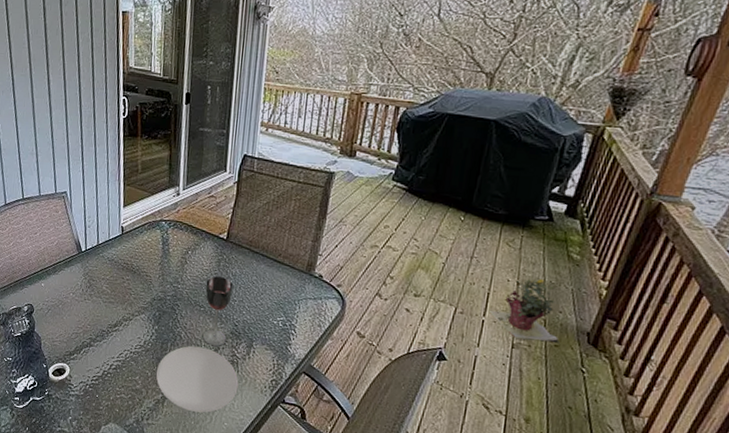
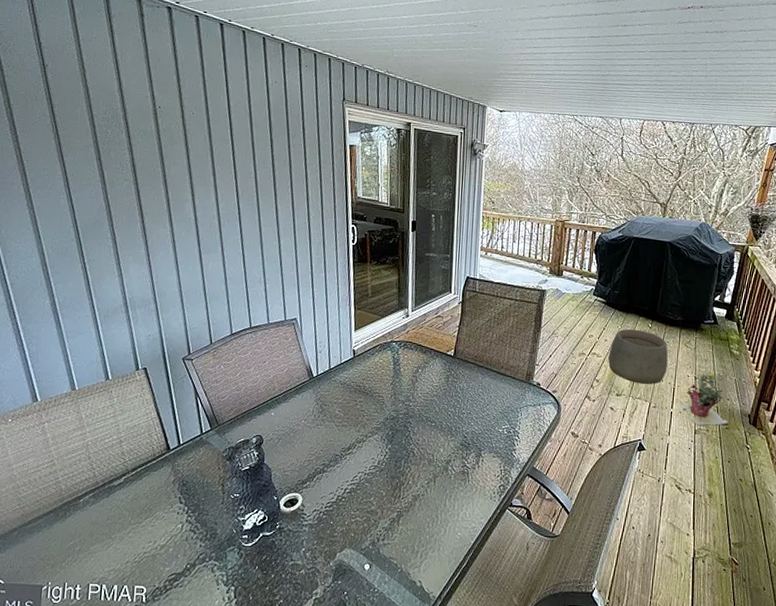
plate: present [156,345,239,413] -> none [390,461,470,526]
wineglass: present [202,276,233,347] -> none [434,391,461,460]
planter pot: none [406,220,484,287] -> present [608,328,668,384]

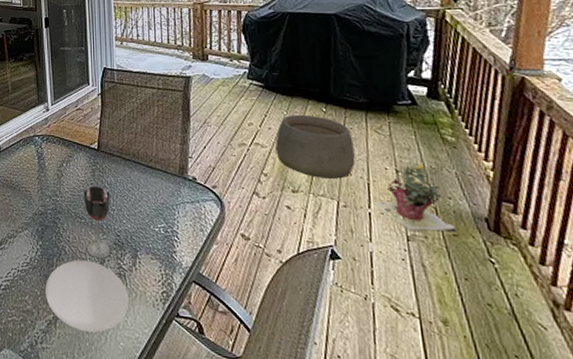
plate: none [390,461,470,526] -> present [45,260,129,333]
wineglass: none [434,391,461,460] -> present [83,186,110,260]

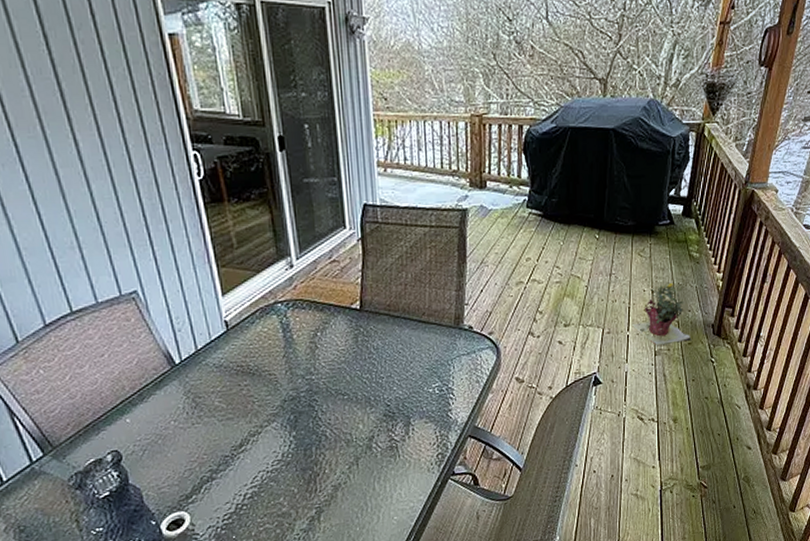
plate: present [45,260,129,333] -> none [303,440,403,518]
wineglass: present [83,186,110,260] -> none [345,354,380,437]
planter pot: present [275,114,356,179] -> none [551,243,620,308]

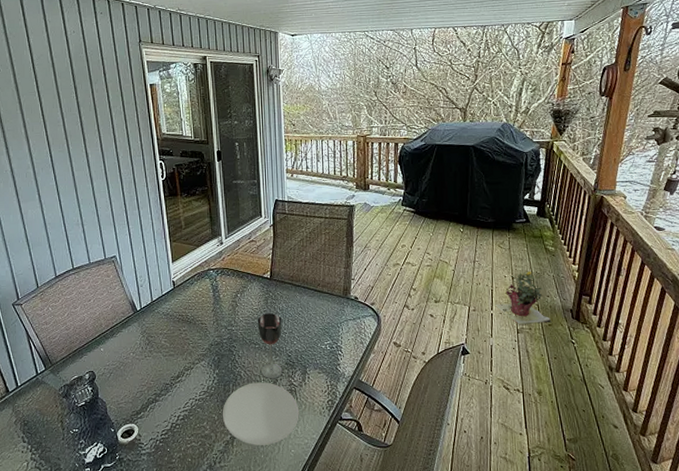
plate: none [303,440,403,518] -> present [222,382,299,446]
wineglass: none [345,354,380,437] -> present [257,313,283,379]

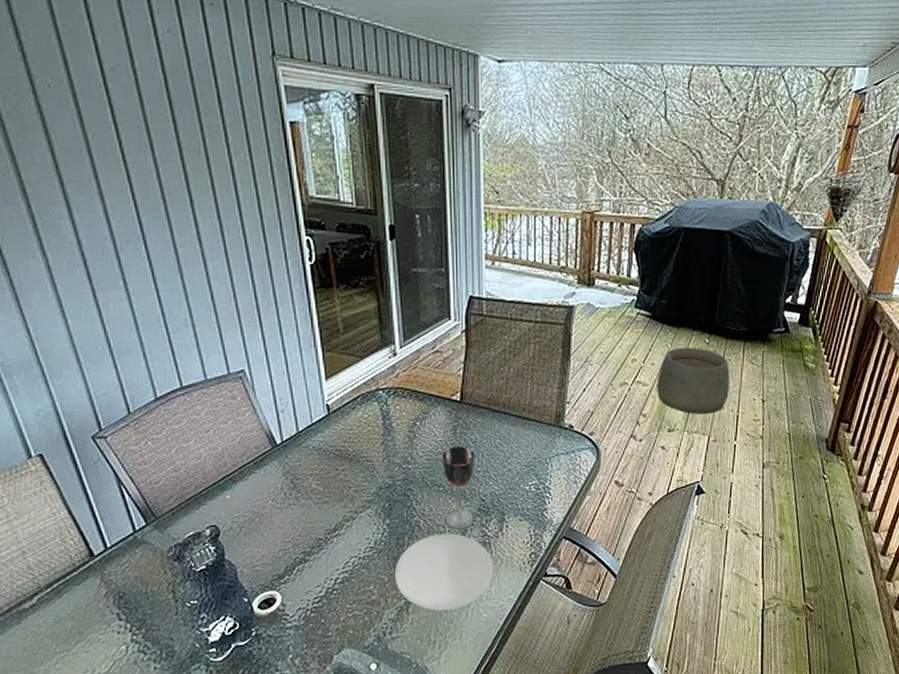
planter pot: none [423,235,483,288] -> present [657,347,730,414]
potted flower: present [494,271,552,325] -> none [739,392,803,458]

